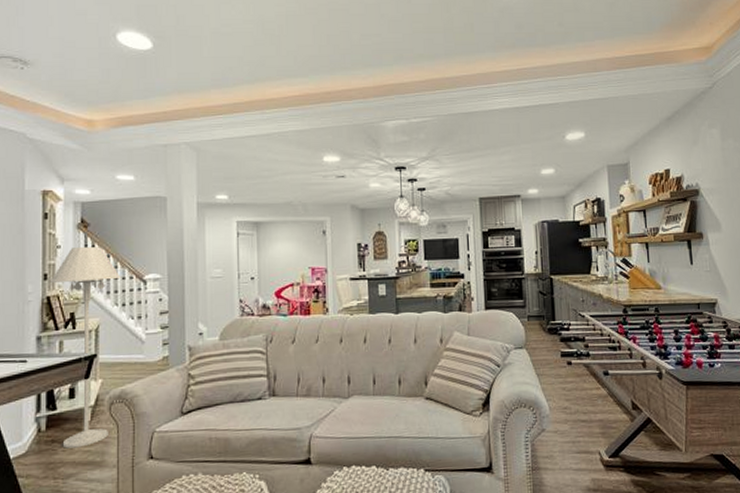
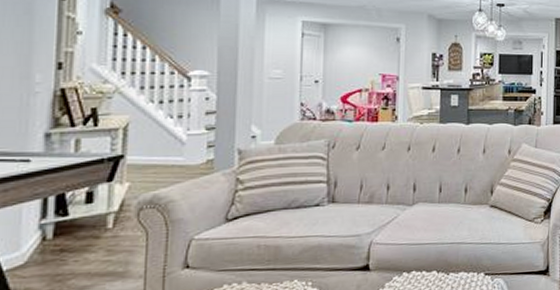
floor lamp: present [51,247,121,449] -> none [67,35,159,258]

